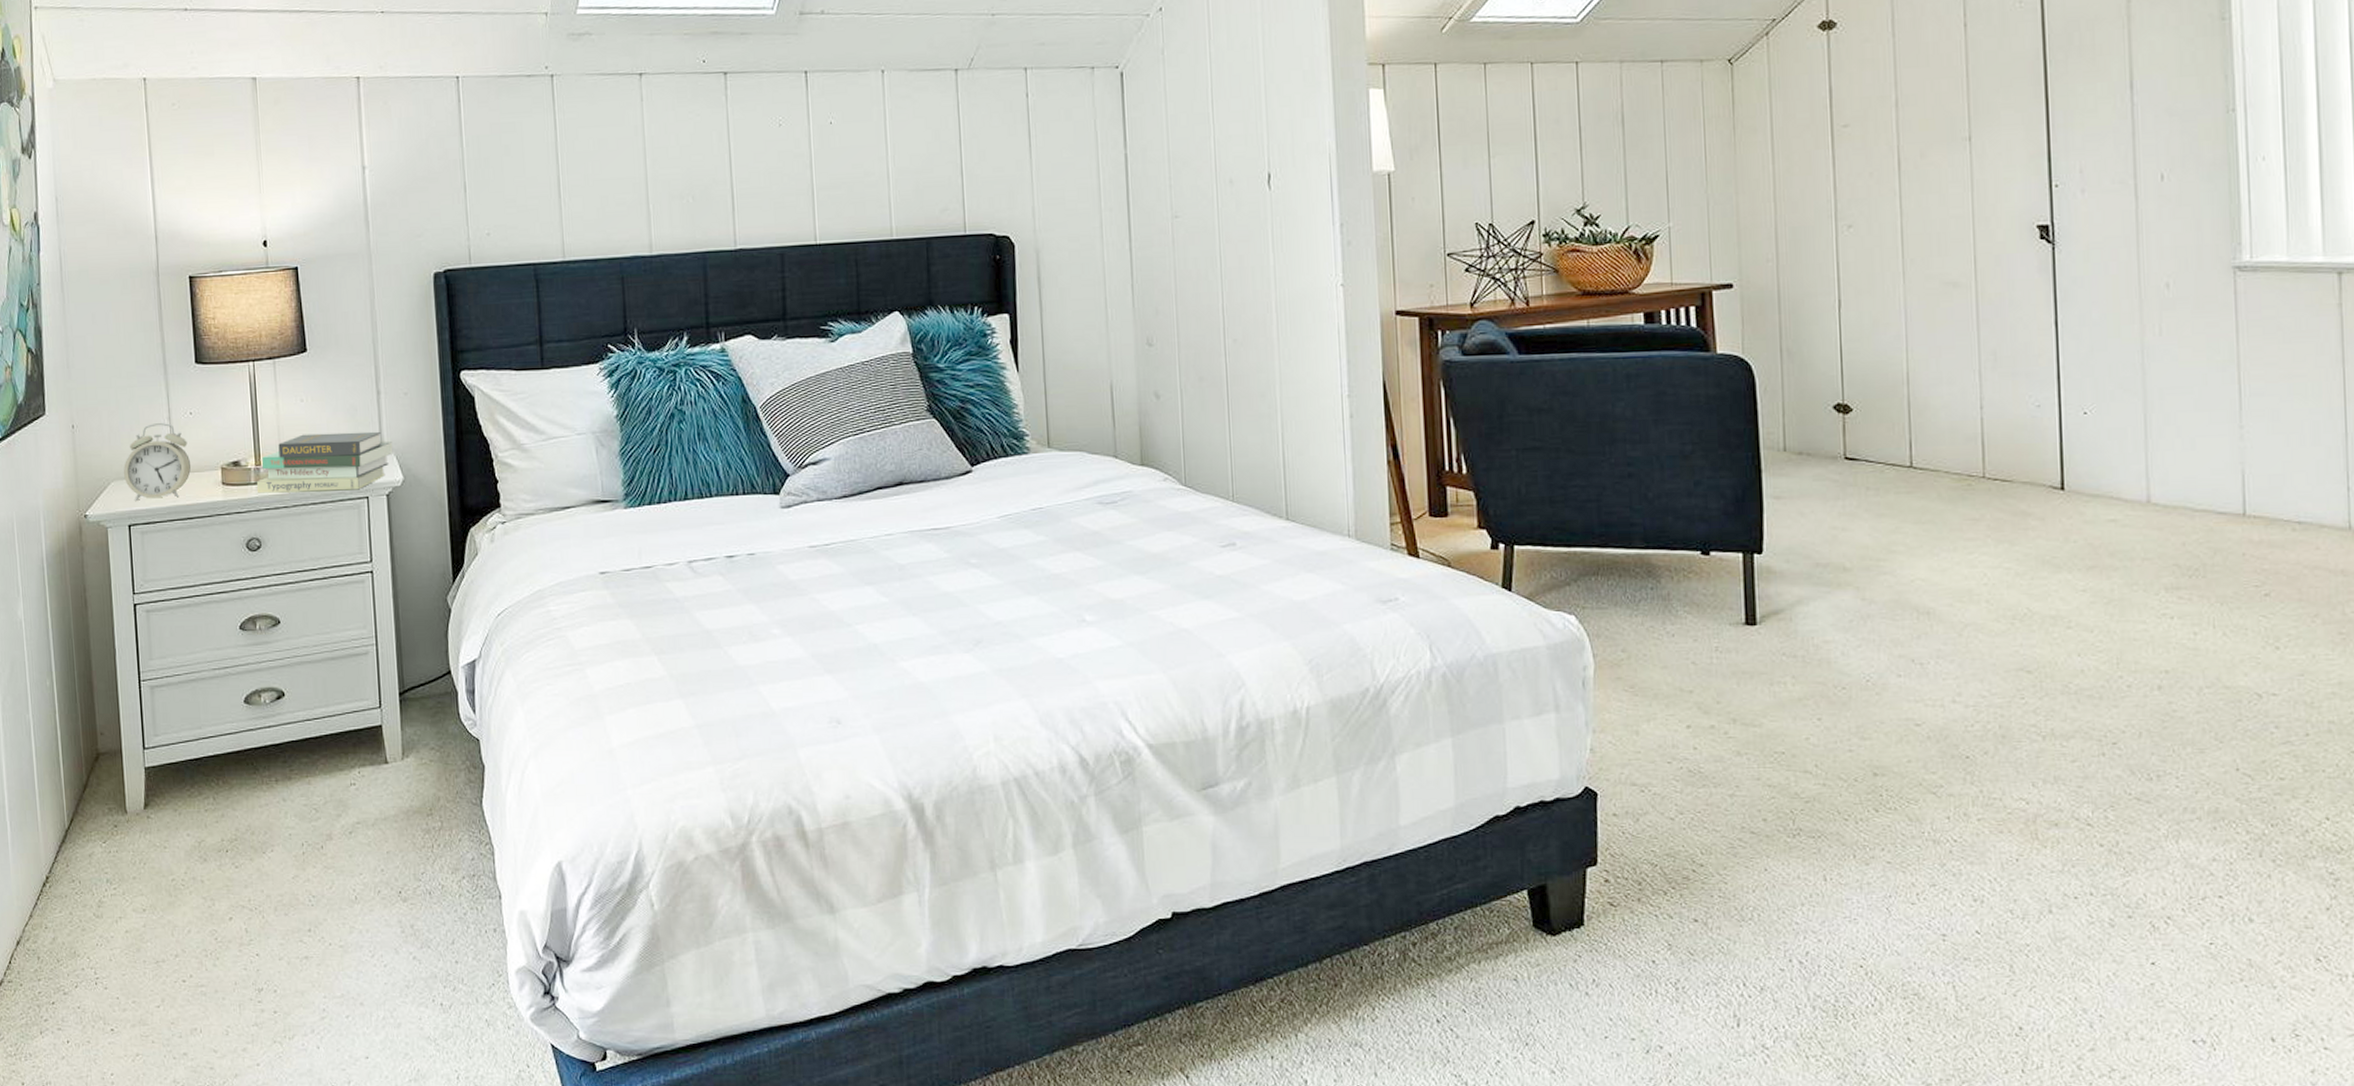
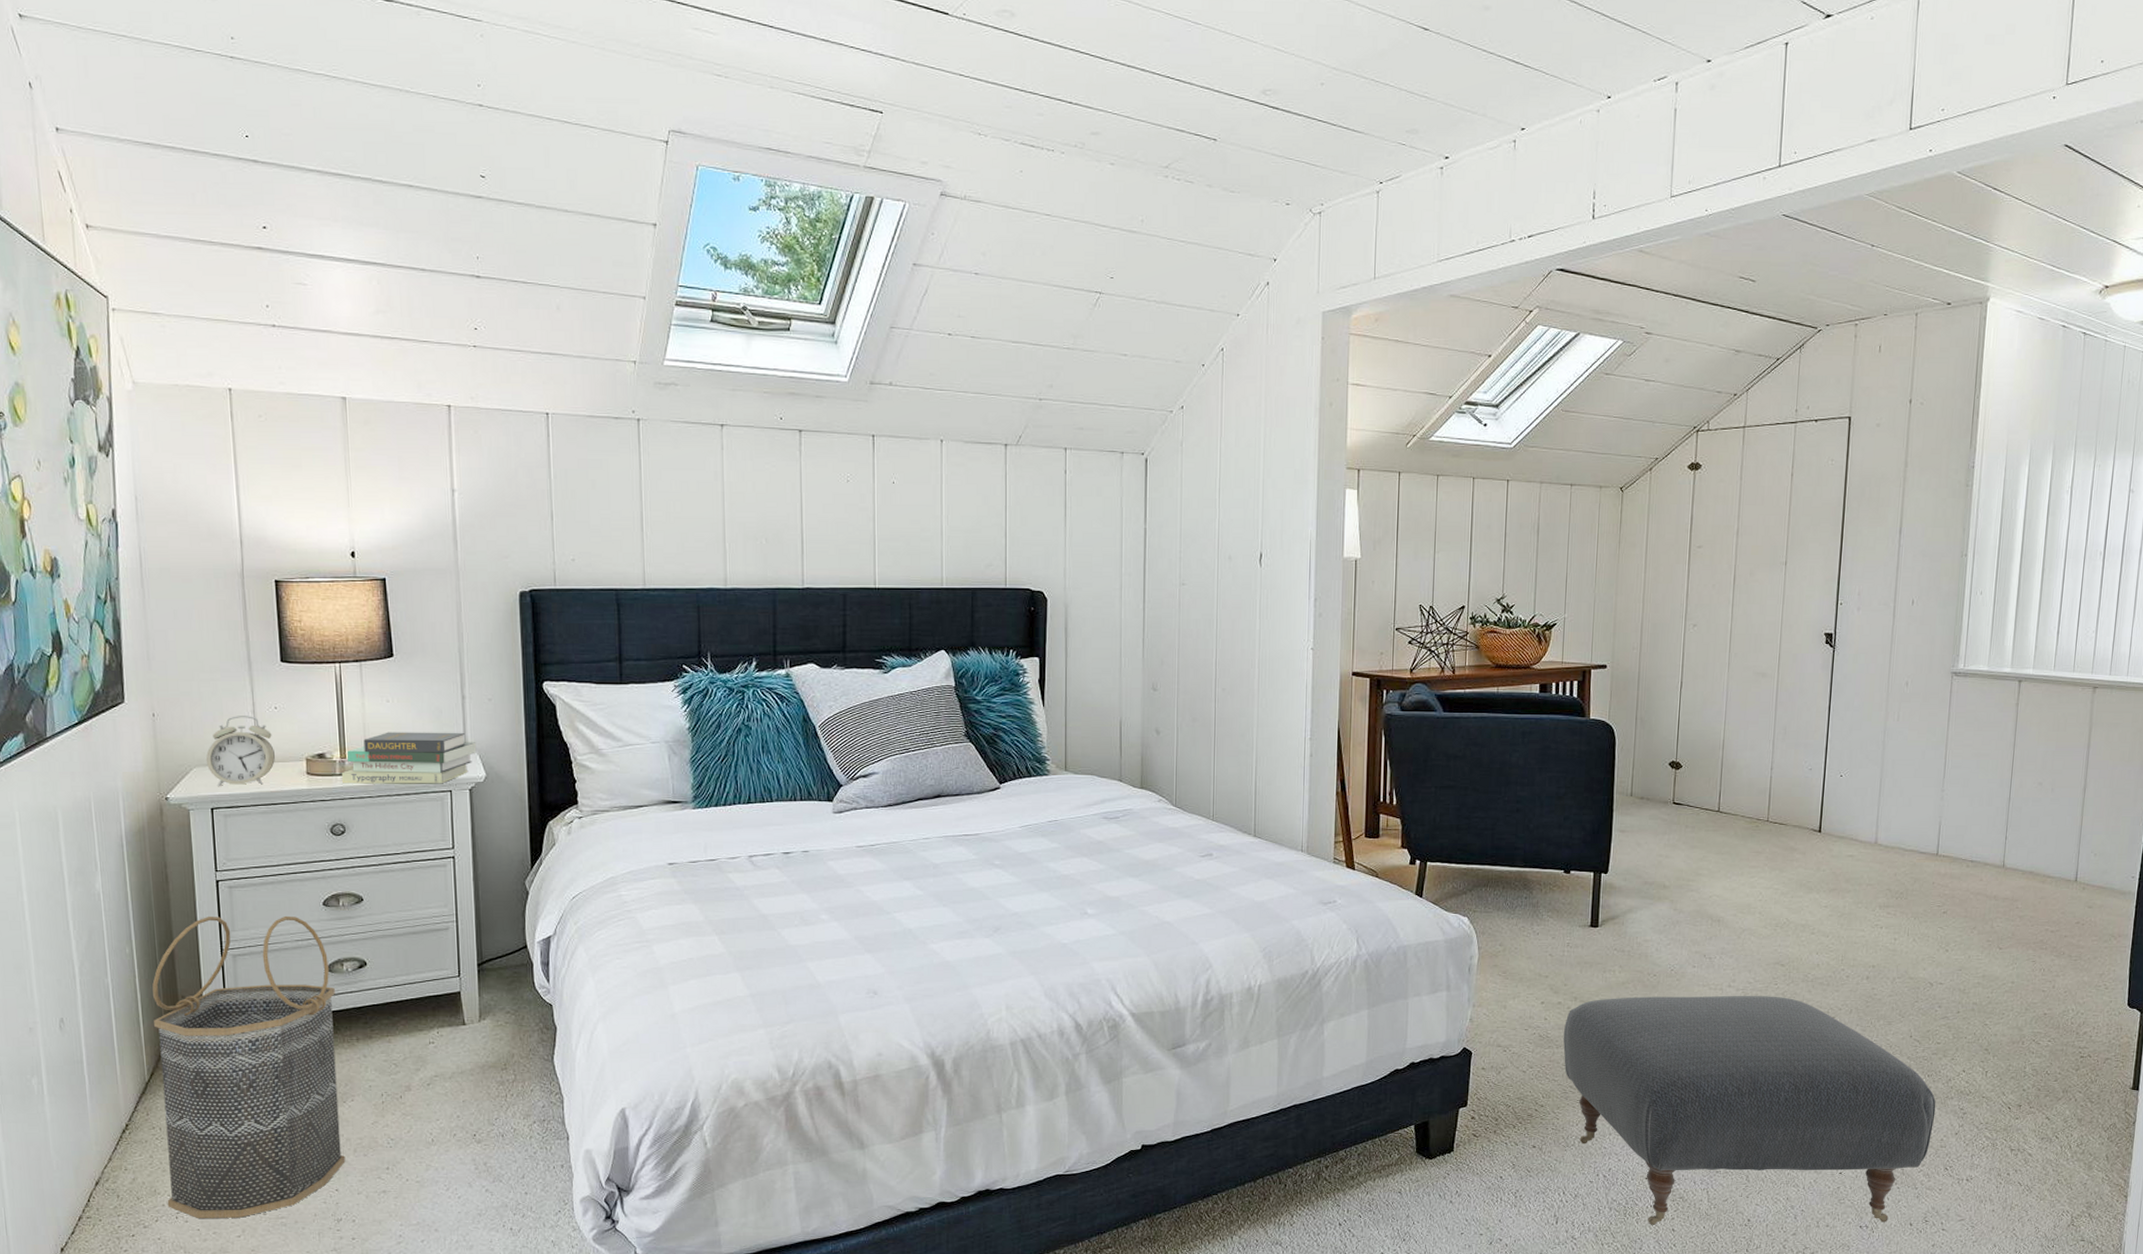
basket: none [72,641,266,985] -> present [152,915,346,1218]
ottoman: none [1721,713,2291,1036] -> present [1563,995,1936,1225]

